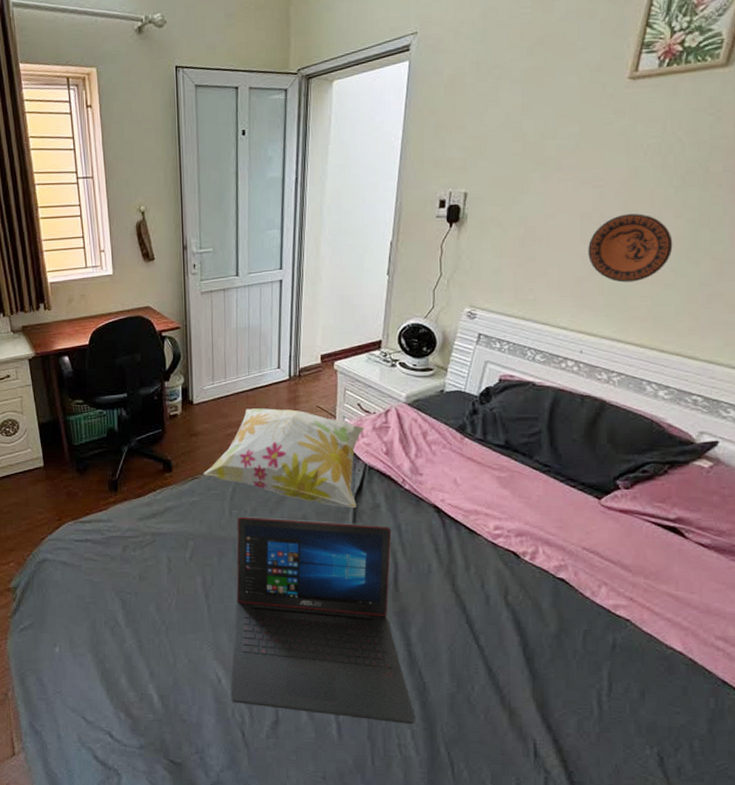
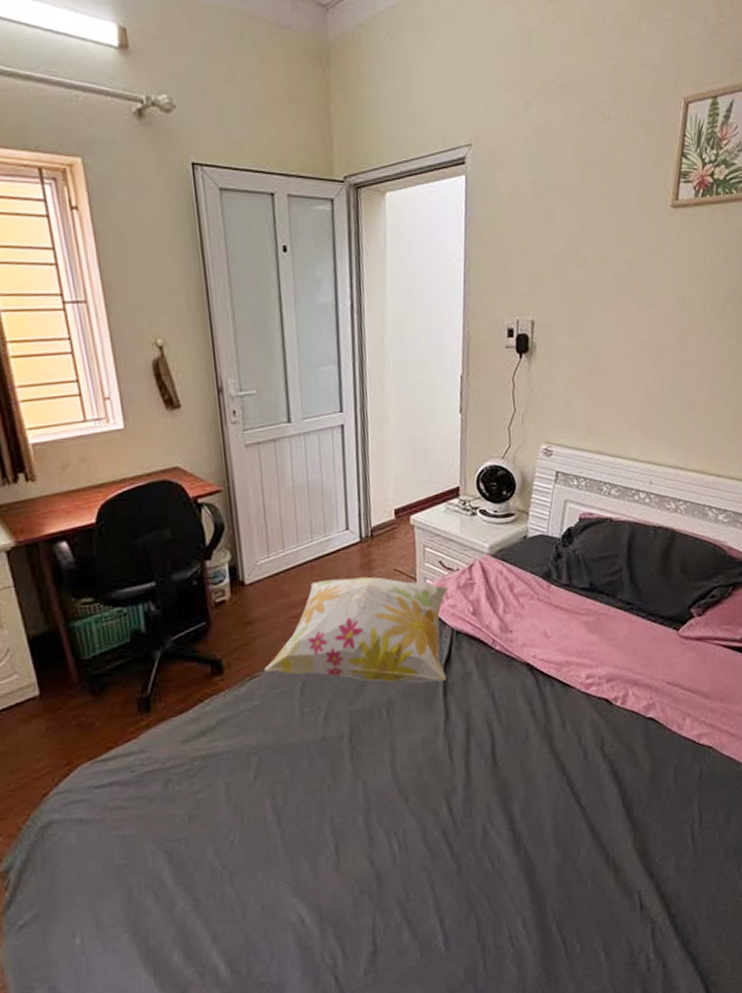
laptop: present [230,516,416,725] -> none [310,695,525,944]
decorative plate: present [588,213,673,283] -> none [649,340,720,410]

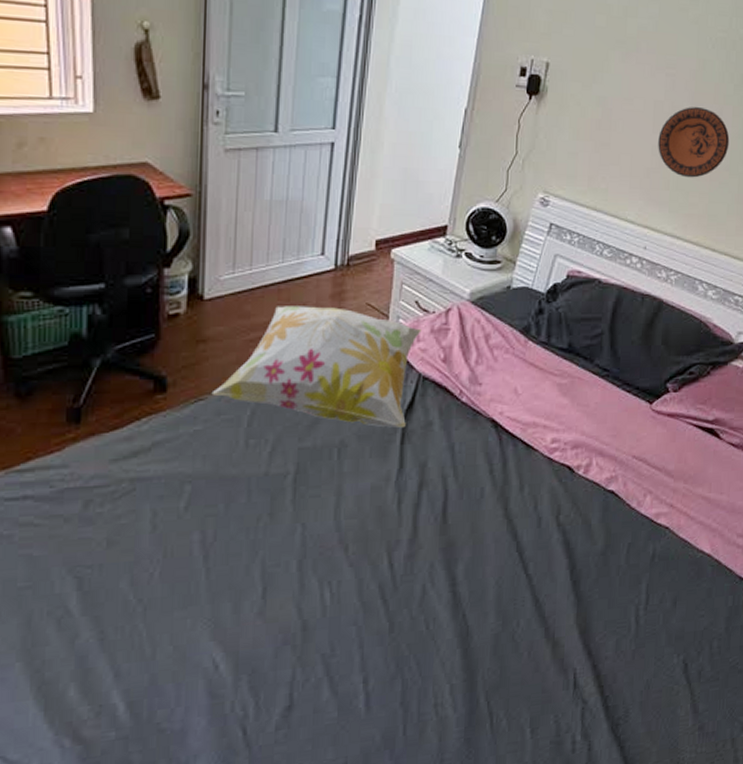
decorative plate: none [649,340,720,410] -> present [658,106,730,178]

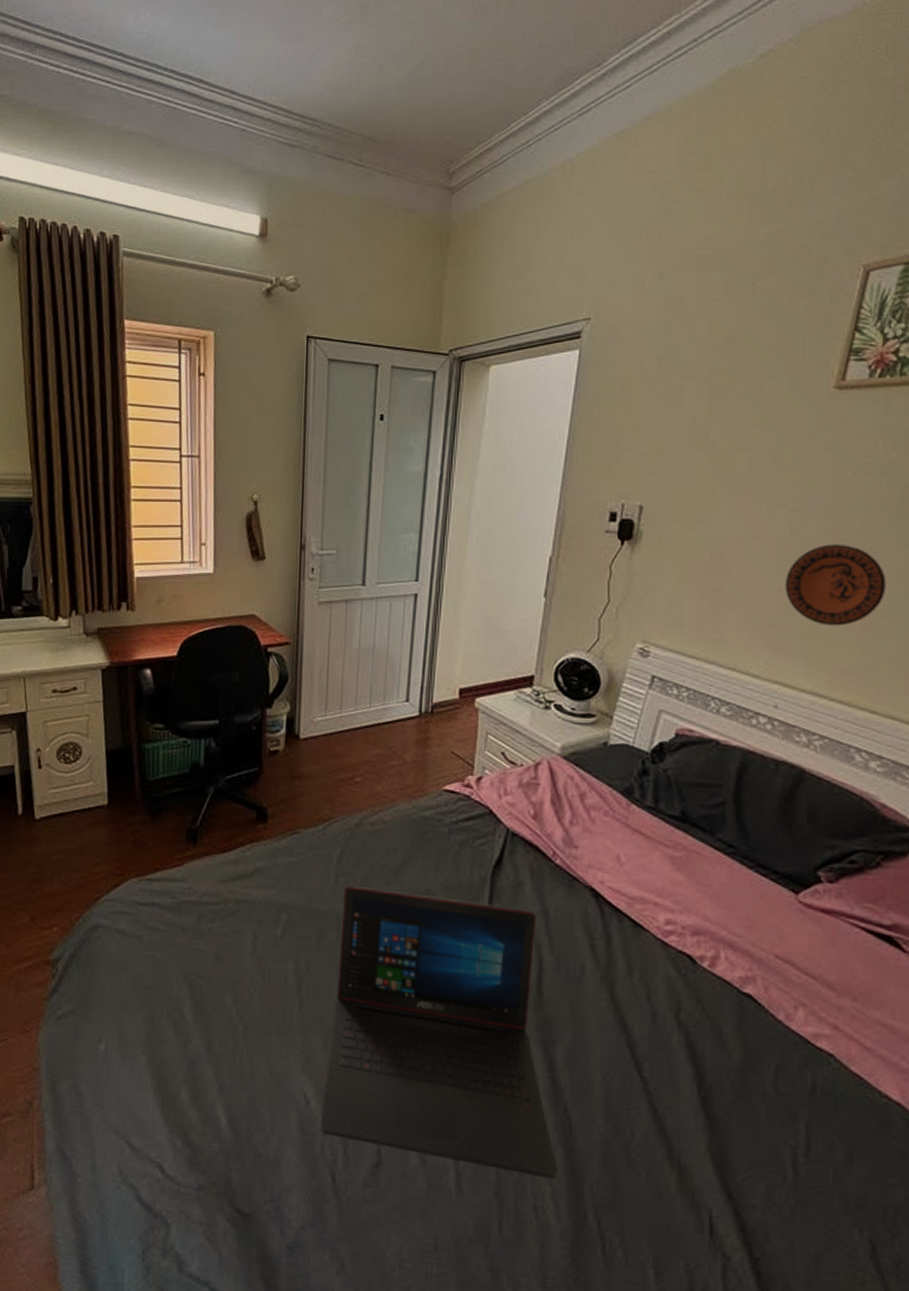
decorative pillow: present [211,306,422,428] -> none [305,749,509,884]
laptop: none [230,446,456,693] -> present [320,886,558,1180]

